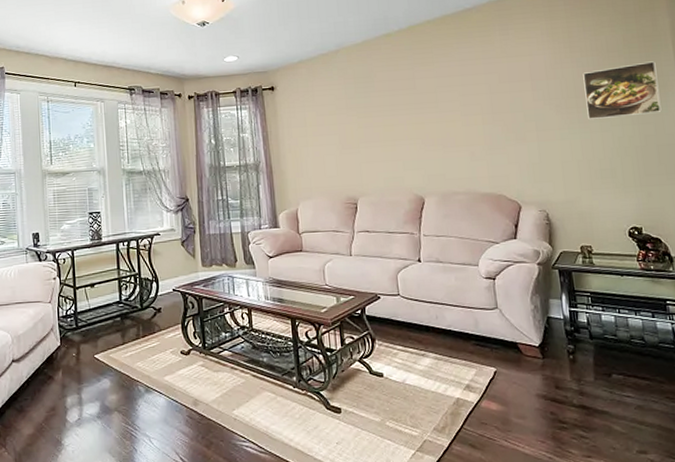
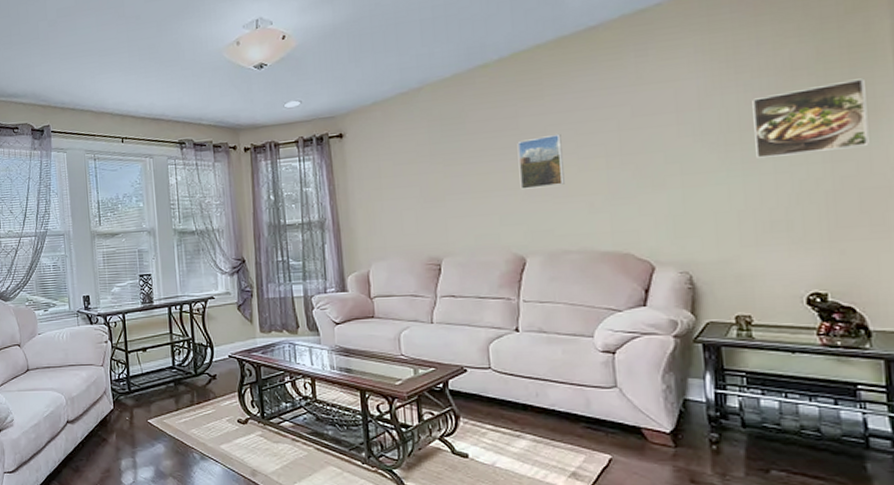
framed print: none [415,94,452,140] -> present [517,133,565,190]

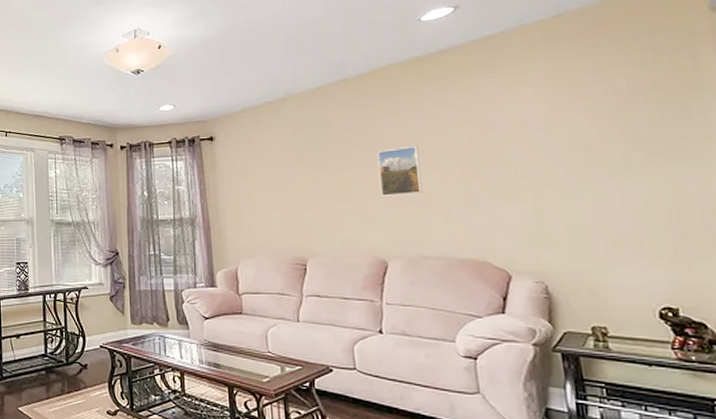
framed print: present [752,78,869,160] -> none [594,107,707,178]

